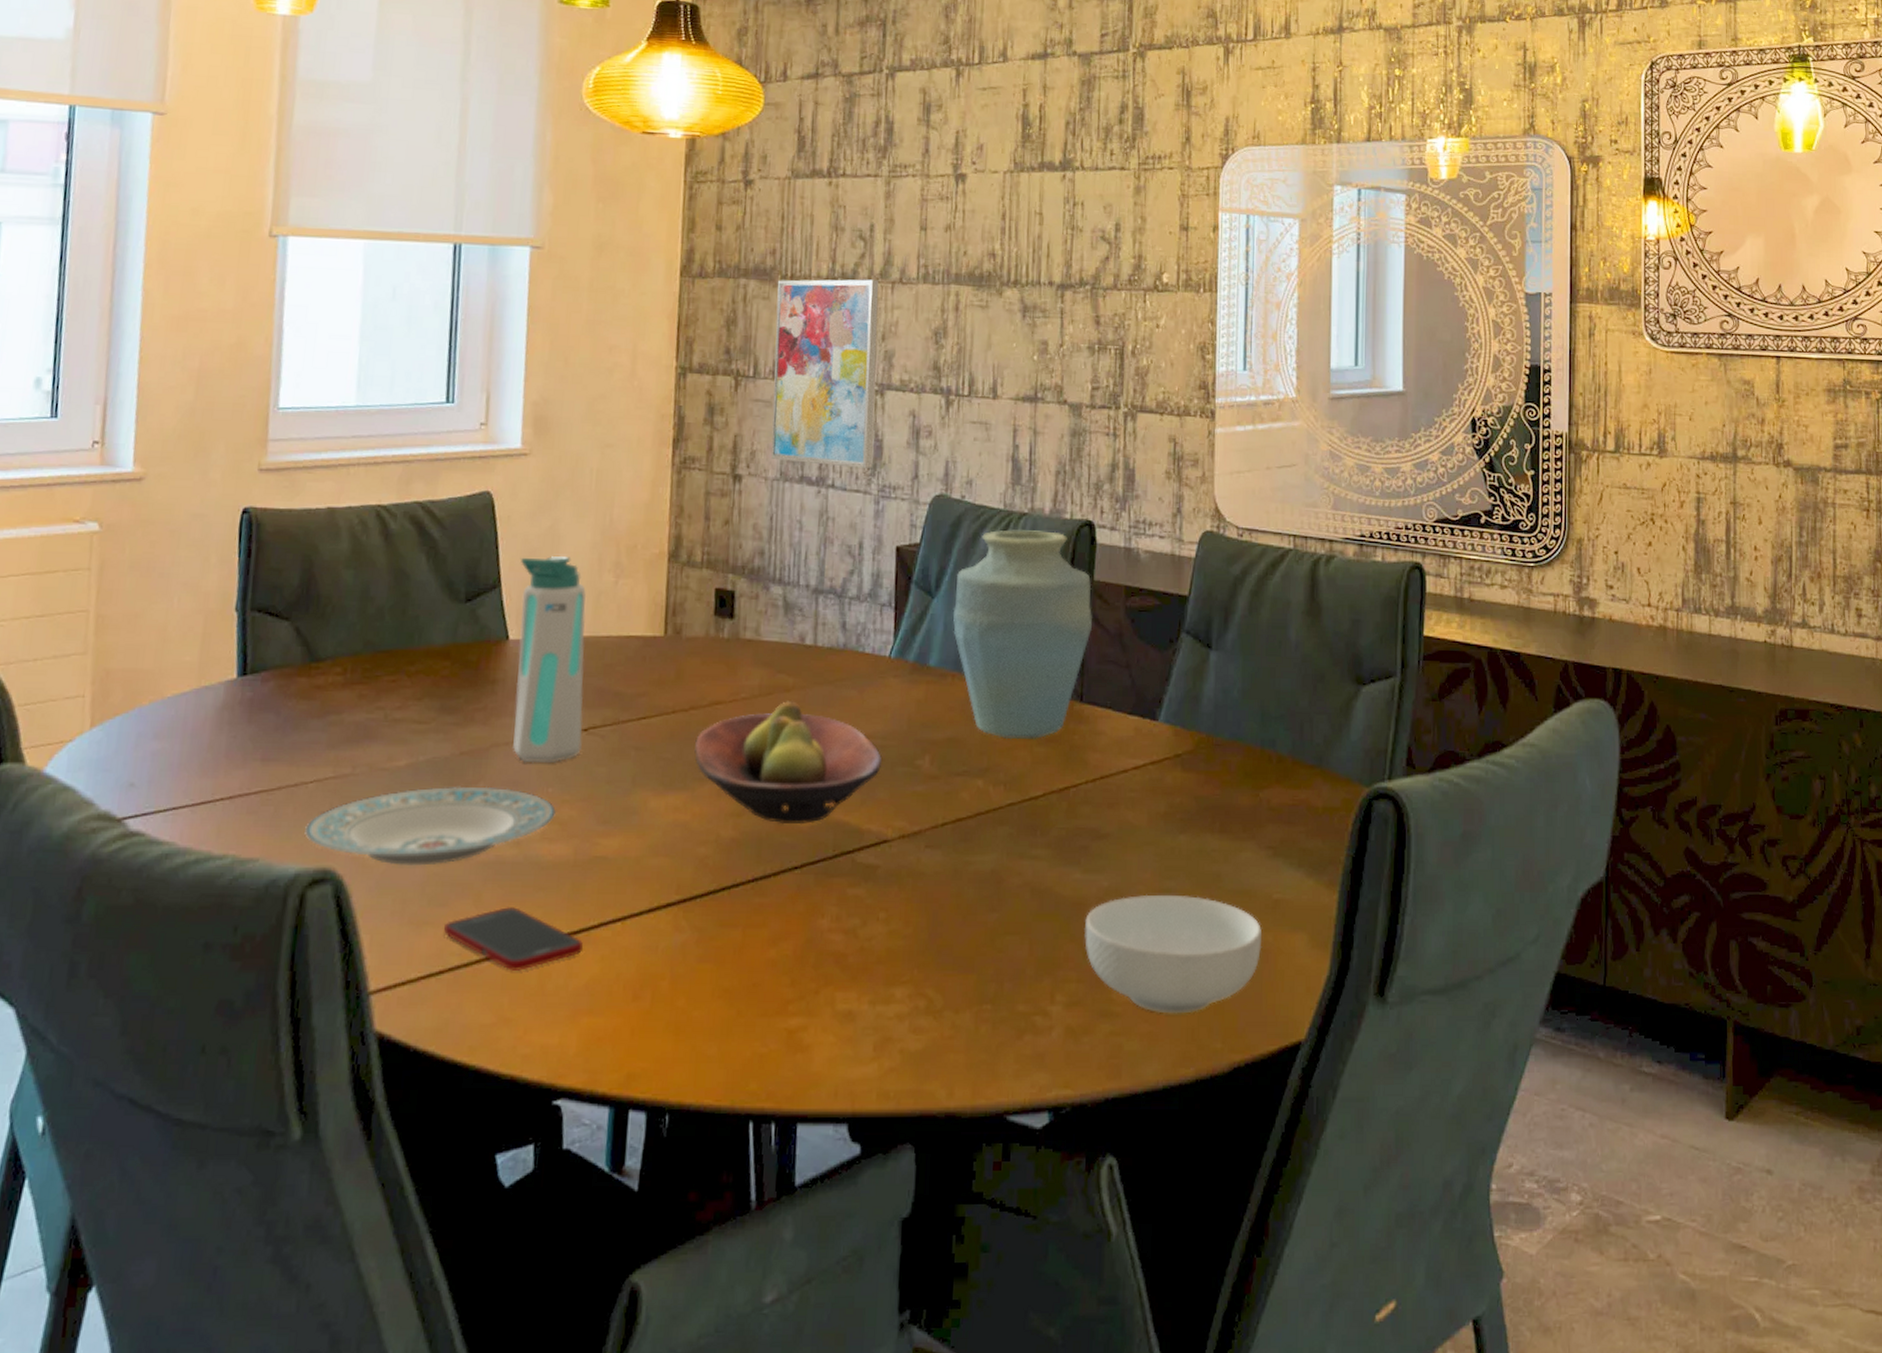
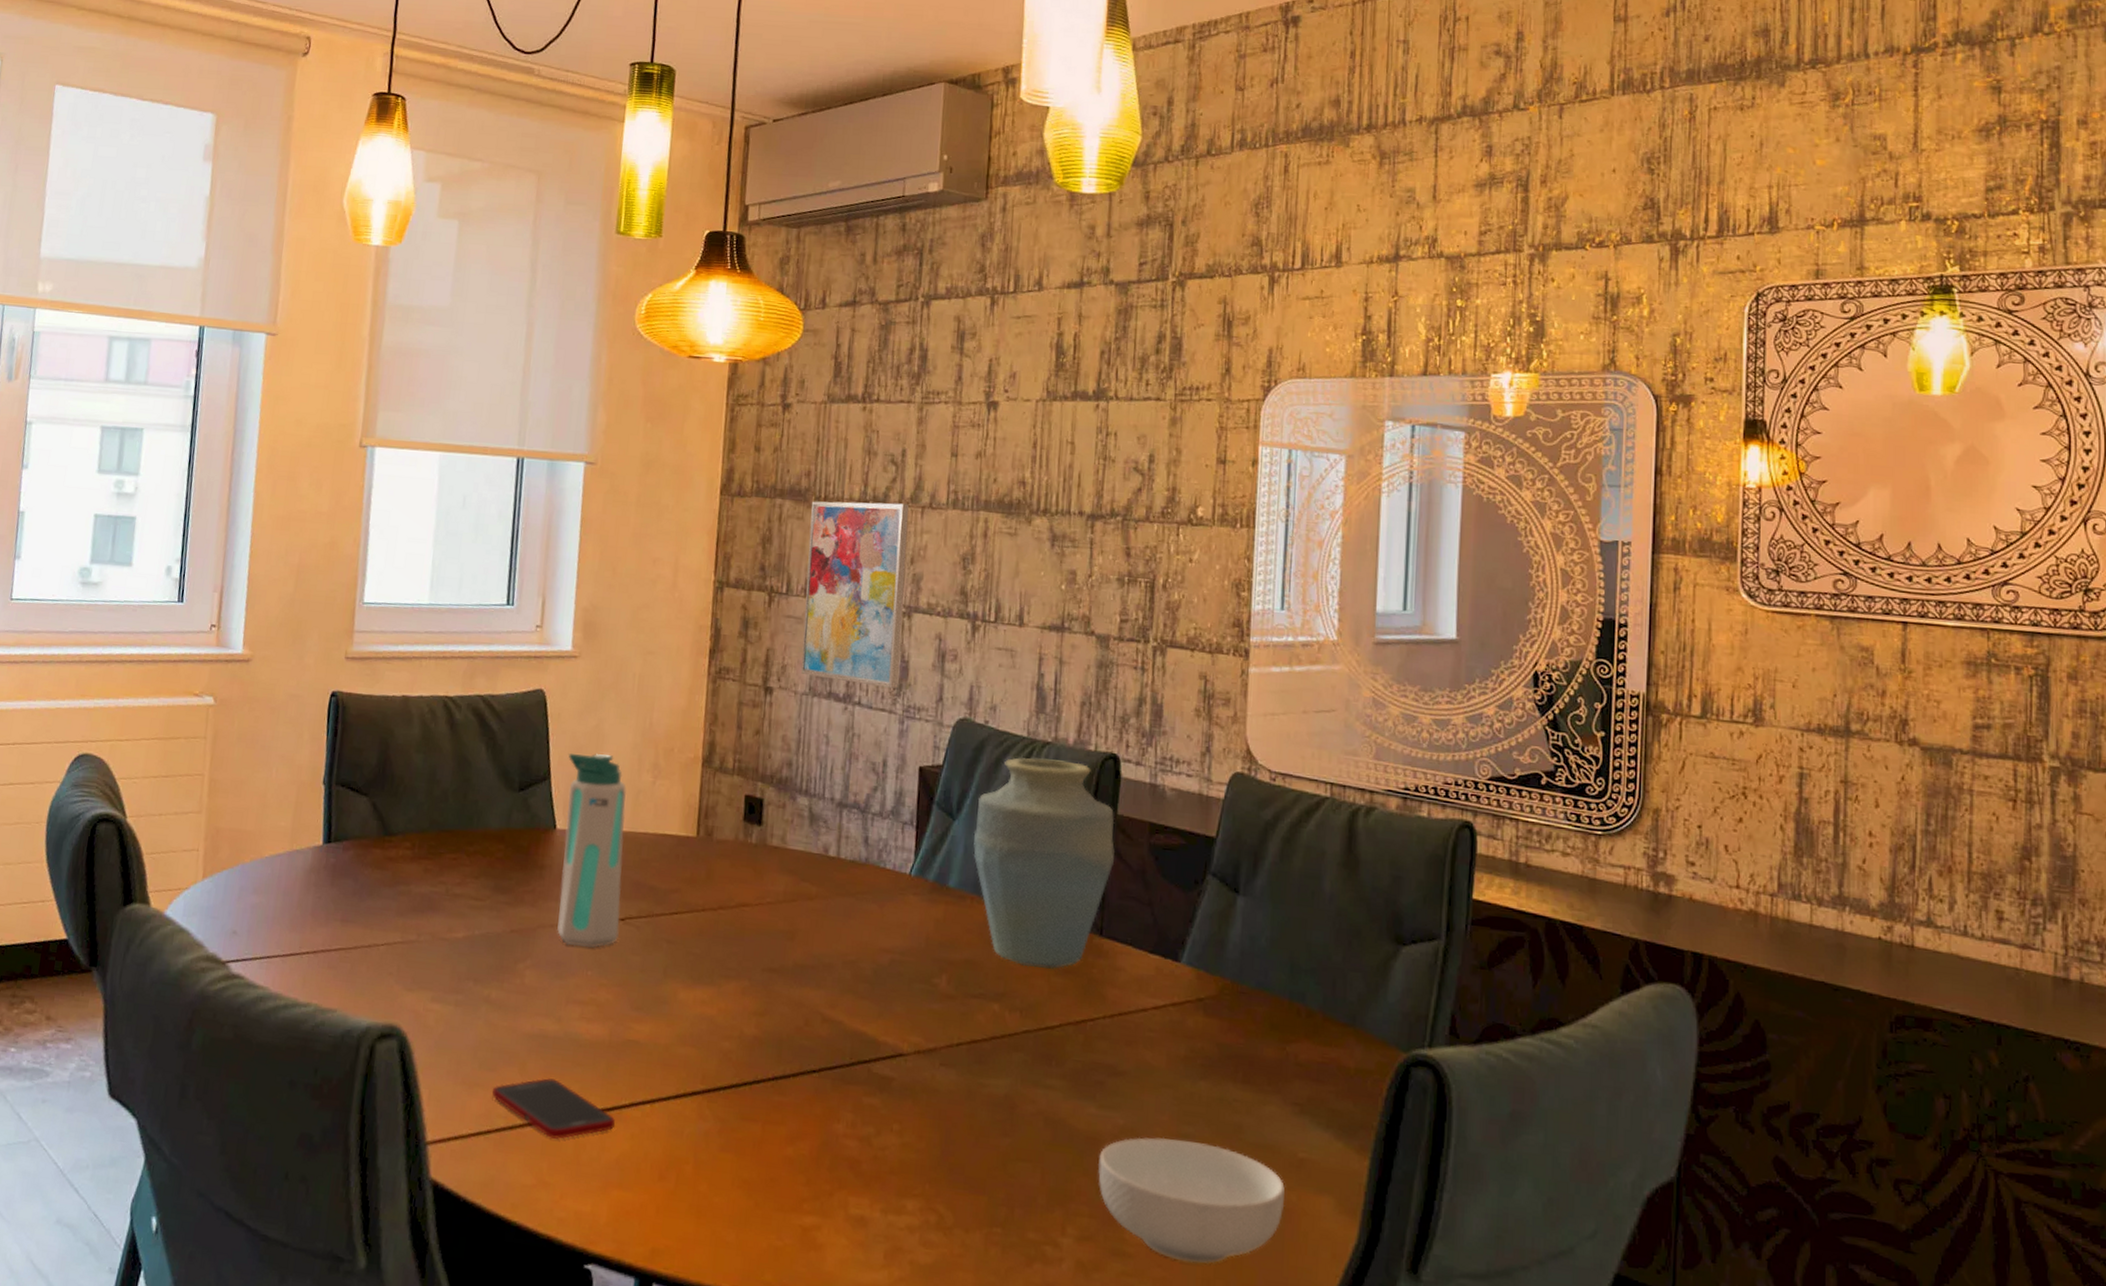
plate: present [305,786,557,866] -> none [376,960,595,1032]
fruit bowl: present [695,700,882,825] -> none [722,908,899,1030]

